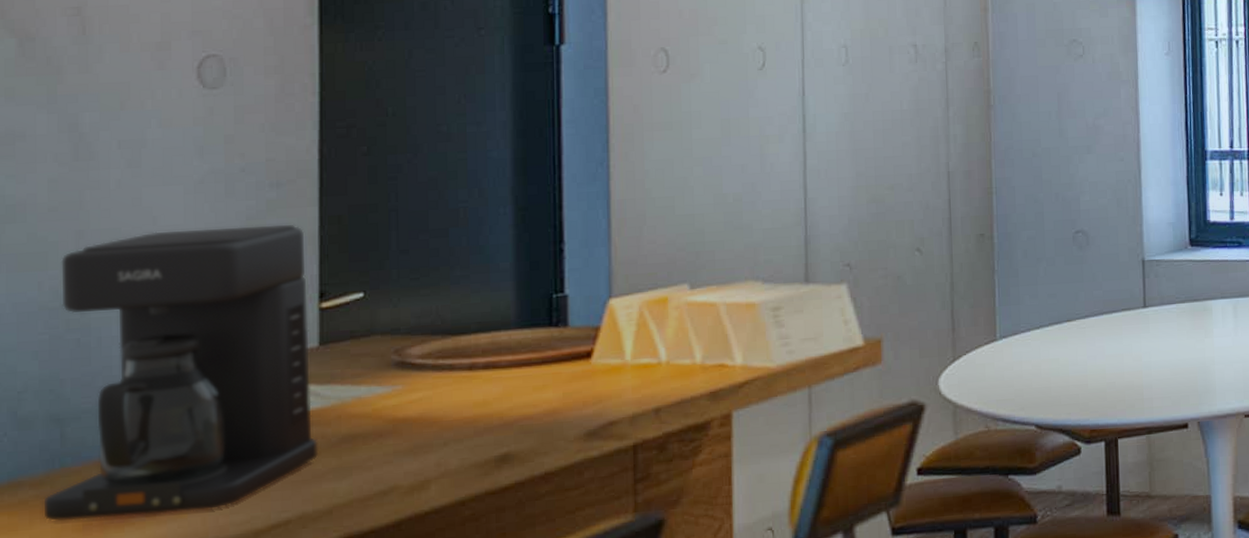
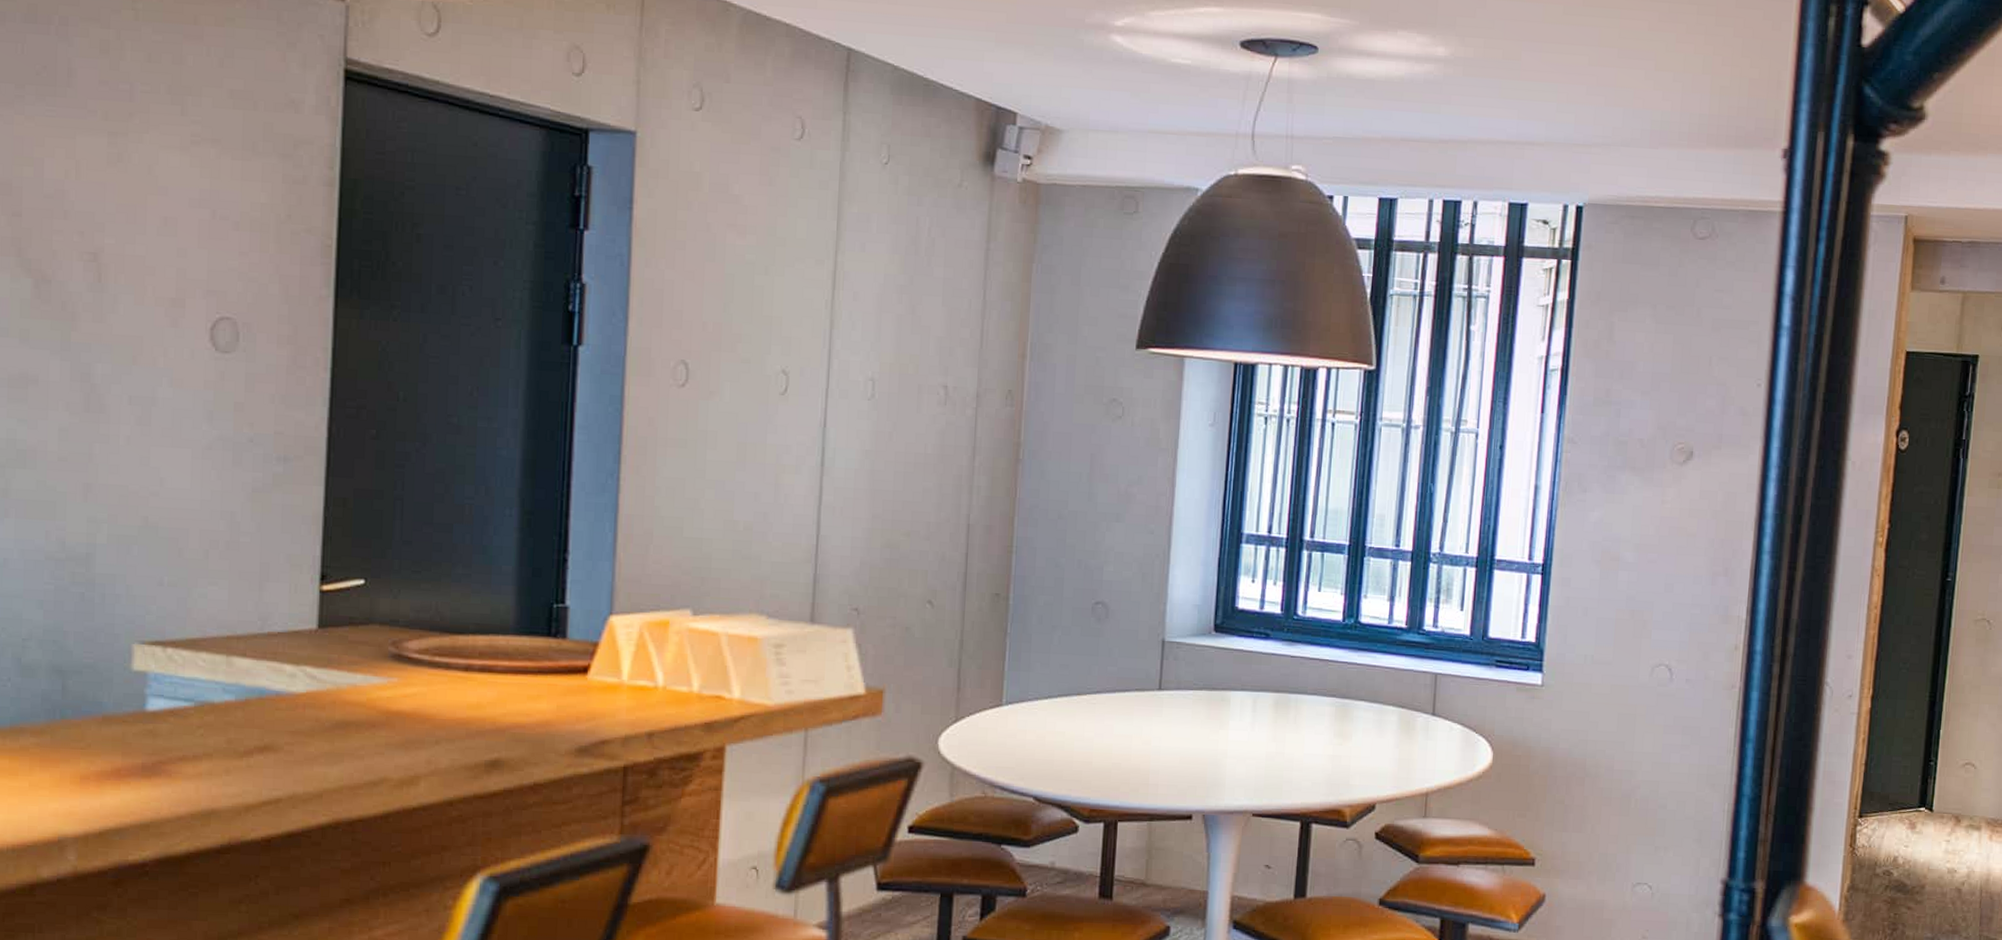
coffee maker: present [43,224,318,521] -> none [43,493,311,778]

